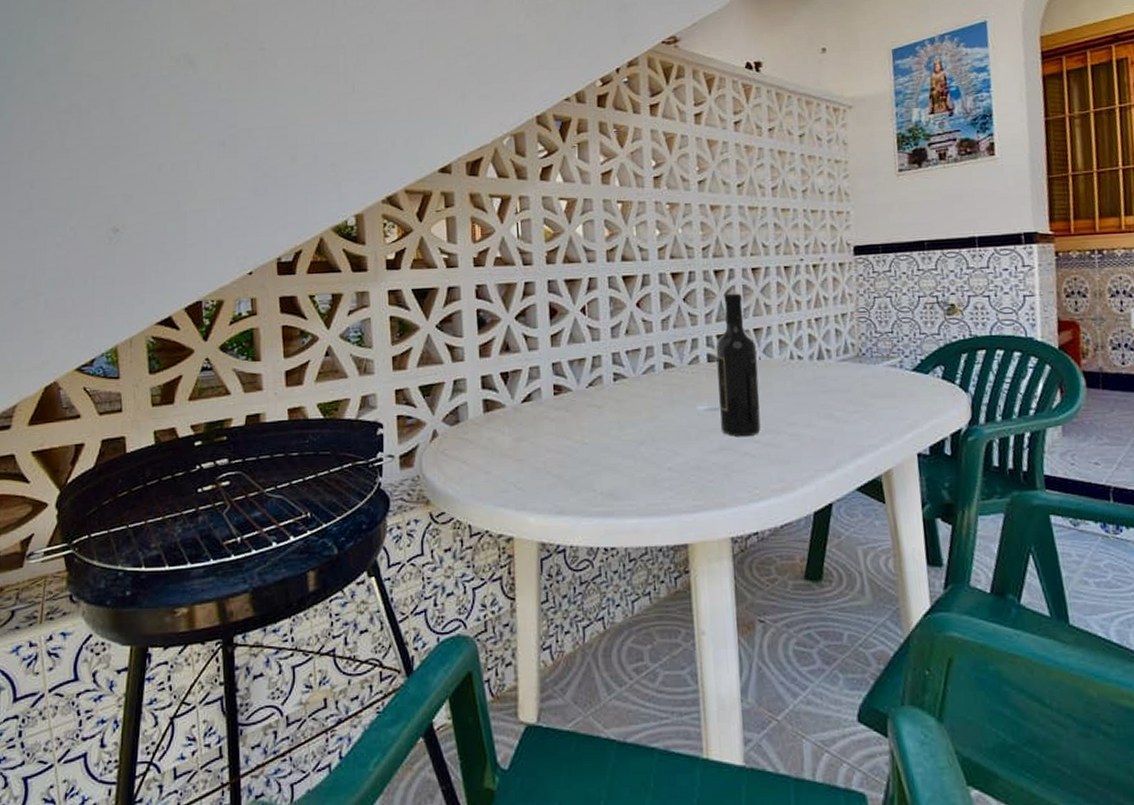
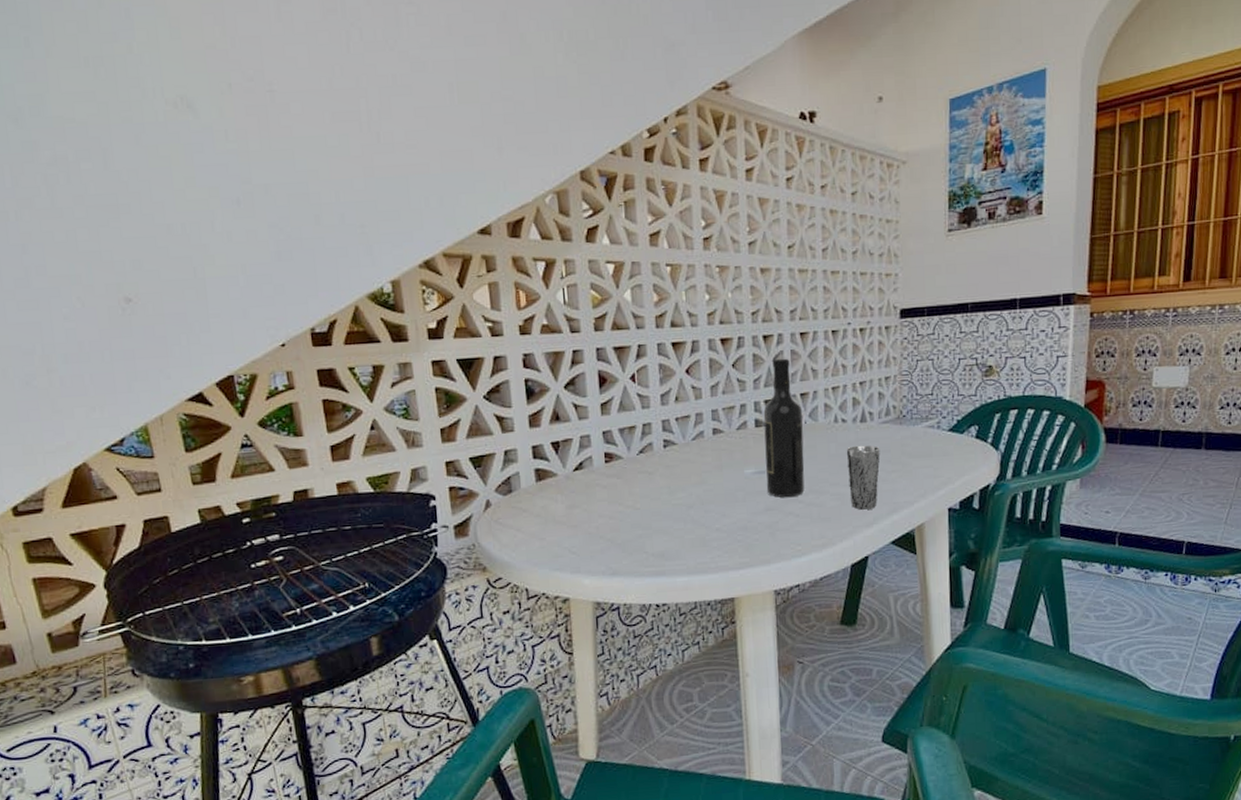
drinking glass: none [803,383,840,452] -> present [846,445,880,510]

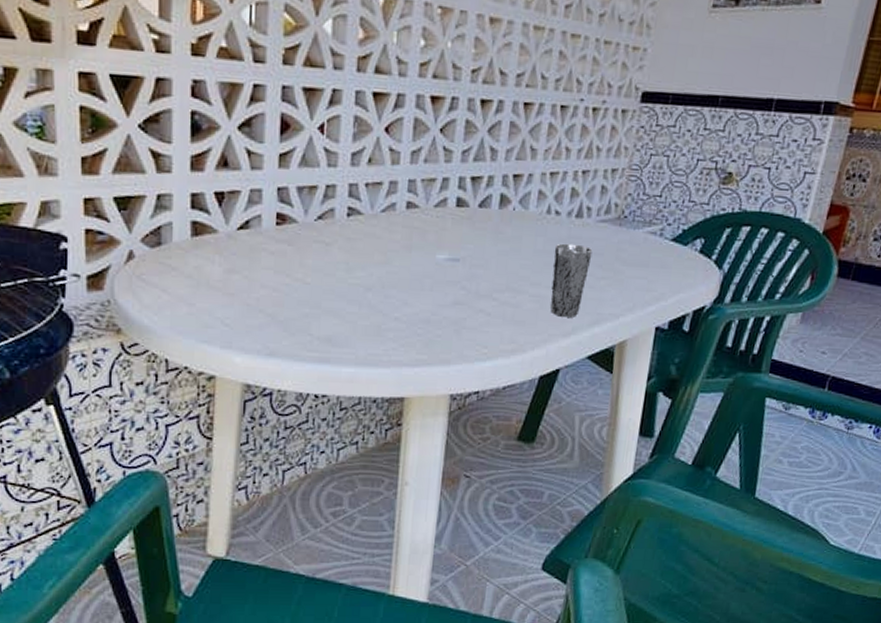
wine bottle: present [763,358,805,498] -> none [458,129,513,293]

